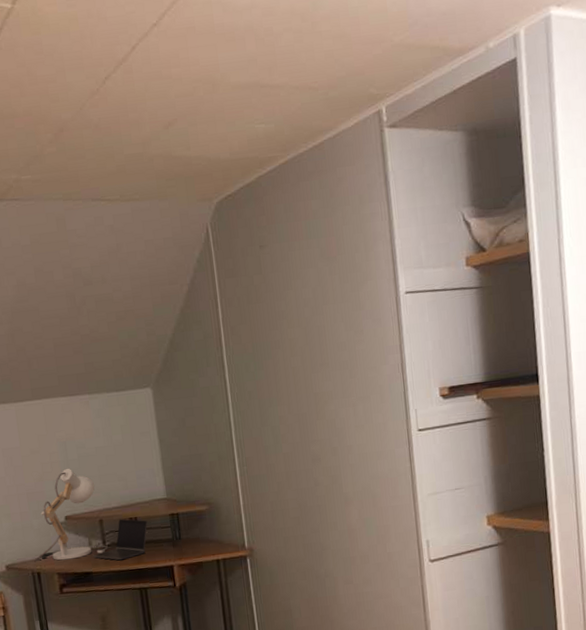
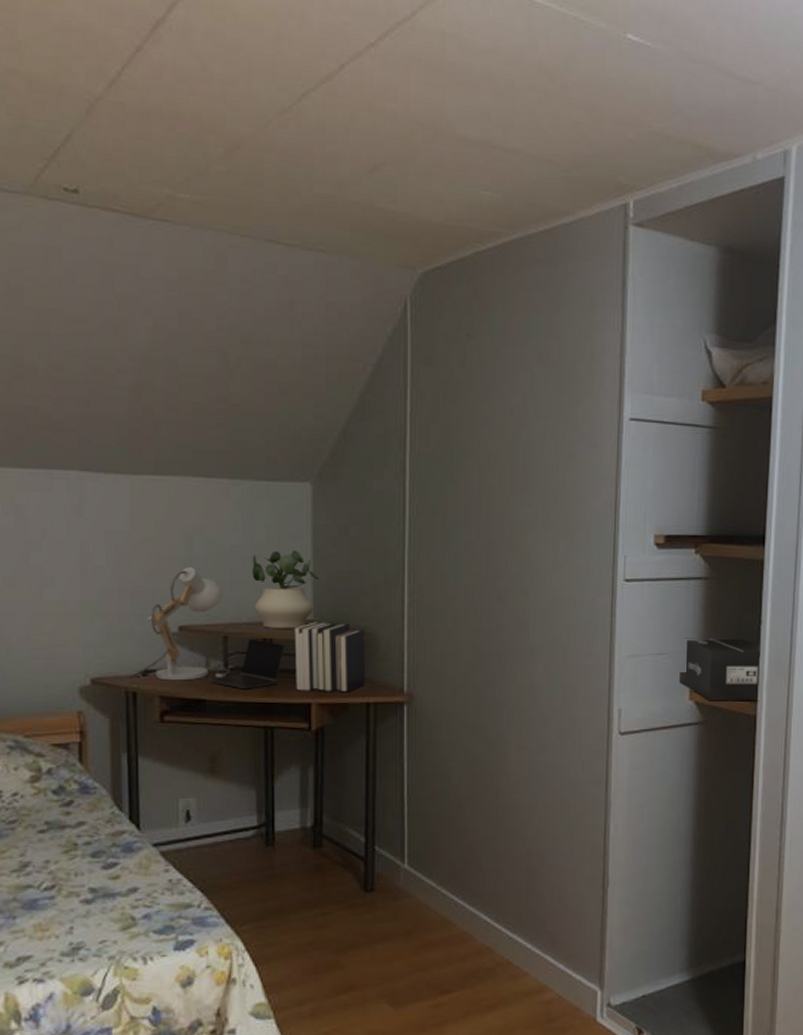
potted plant: none [113,443,167,510] -> present [252,549,319,629]
books: none [153,496,214,557] -> present [294,622,366,693]
box: none [476,466,551,525] -> present [678,638,760,702]

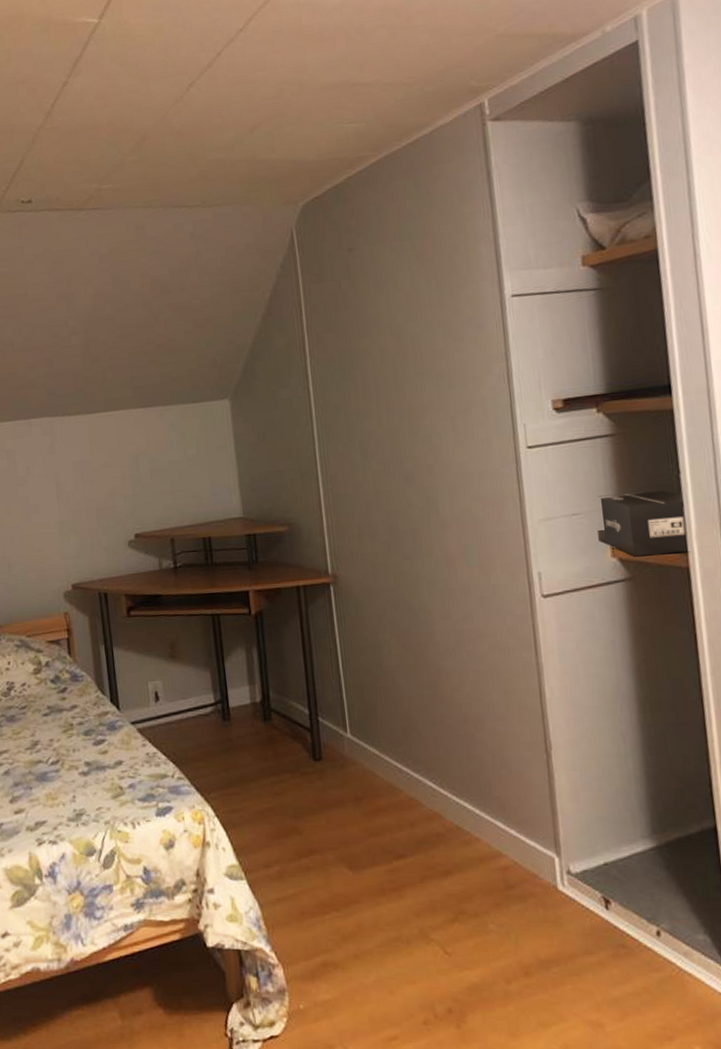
desk lamp: present [131,567,232,681] -> none [101,484,180,581]
laptop computer: present [209,638,285,690] -> none [163,538,222,584]
potted plant: present [252,549,319,629] -> none [187,458,245,529]
books: present [294,622,366,693] -> none [228,516,294,581]

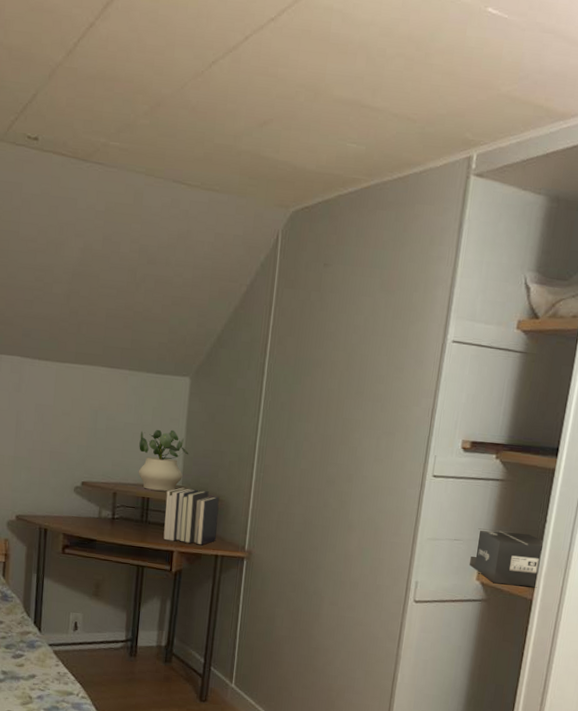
potted plant: none [187,458,245,529] -> present [138,429,189,492]
books: none [228,516,294,581] -> present [163,487,220,546]

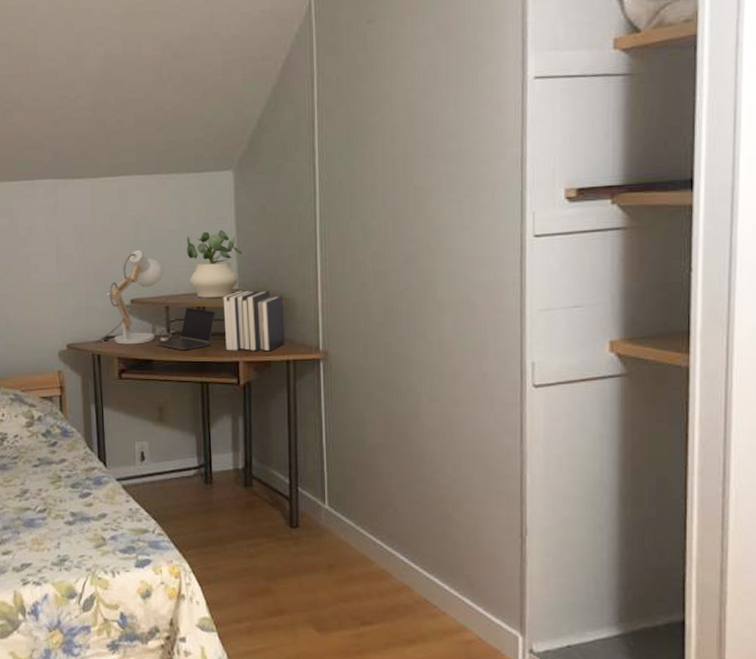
desk lamp: none [44,437,117,525] -> present [96,250,173,345]
laptop computer: none [100,496,159,536] -> present [155,307,216,351]
box: present [468,528,543,588] -> none [597,287,693,353]

